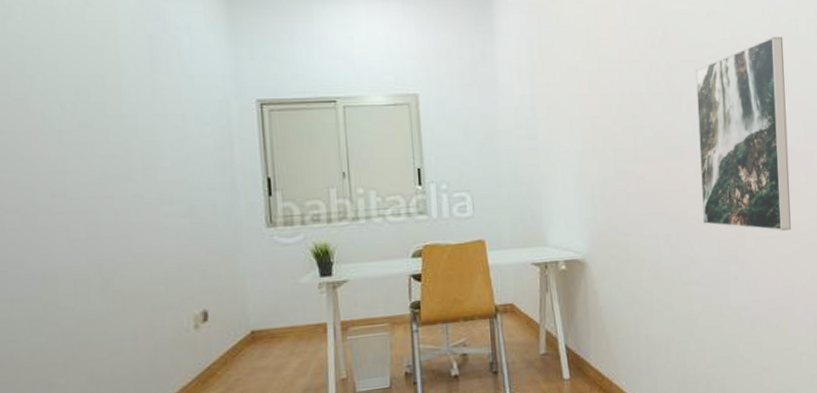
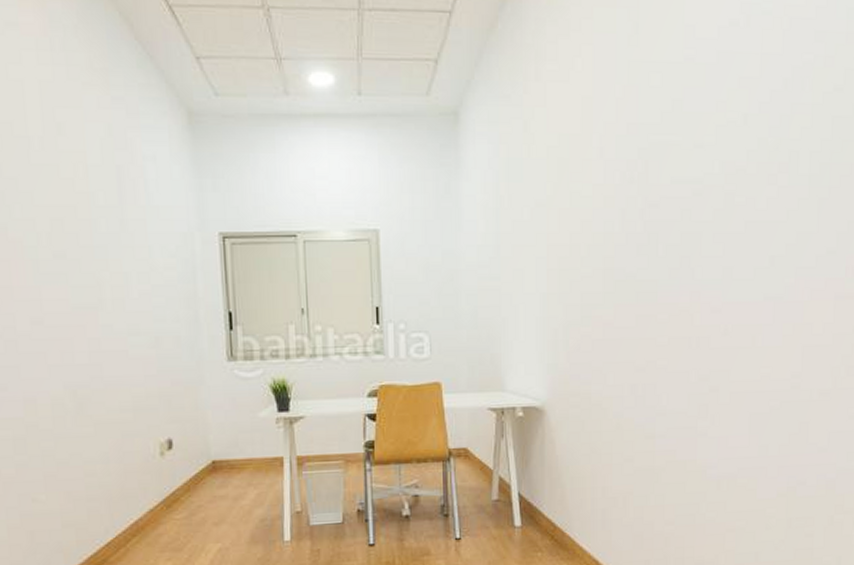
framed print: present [695,36,791,231] -> none [672,171,780,387]

